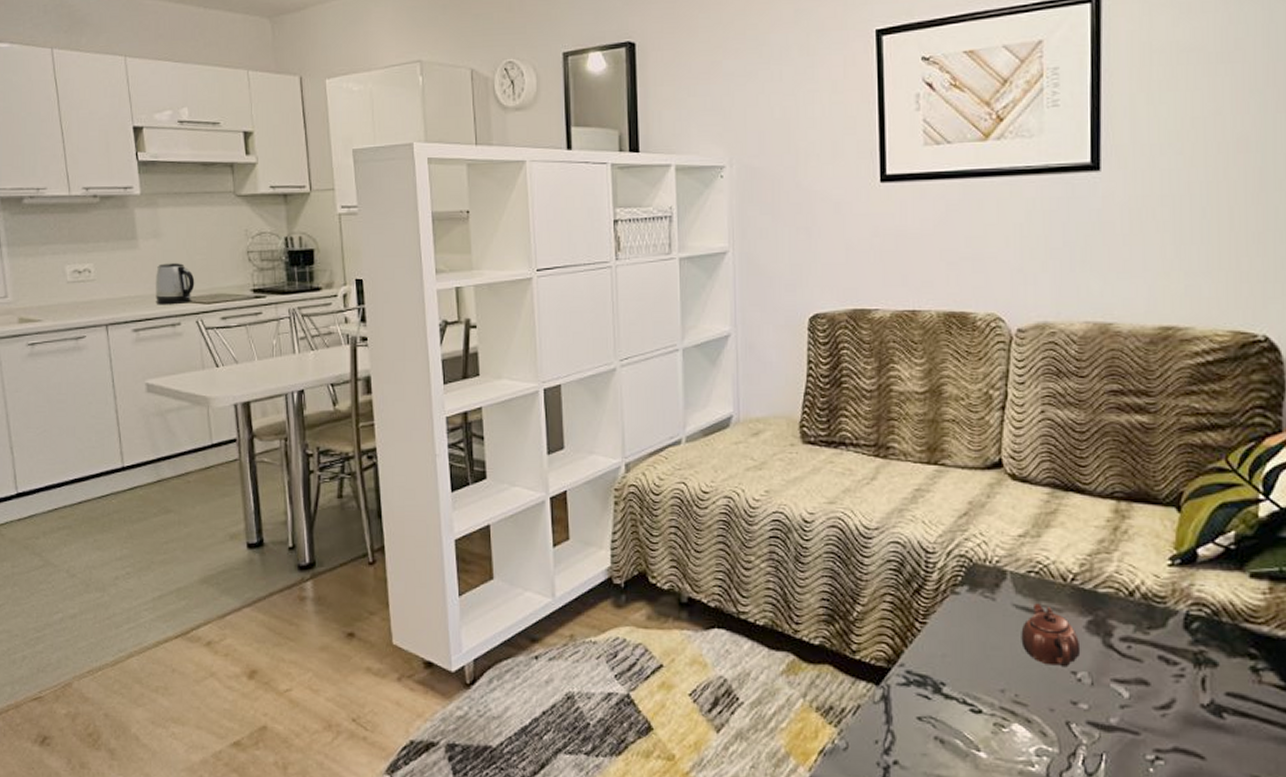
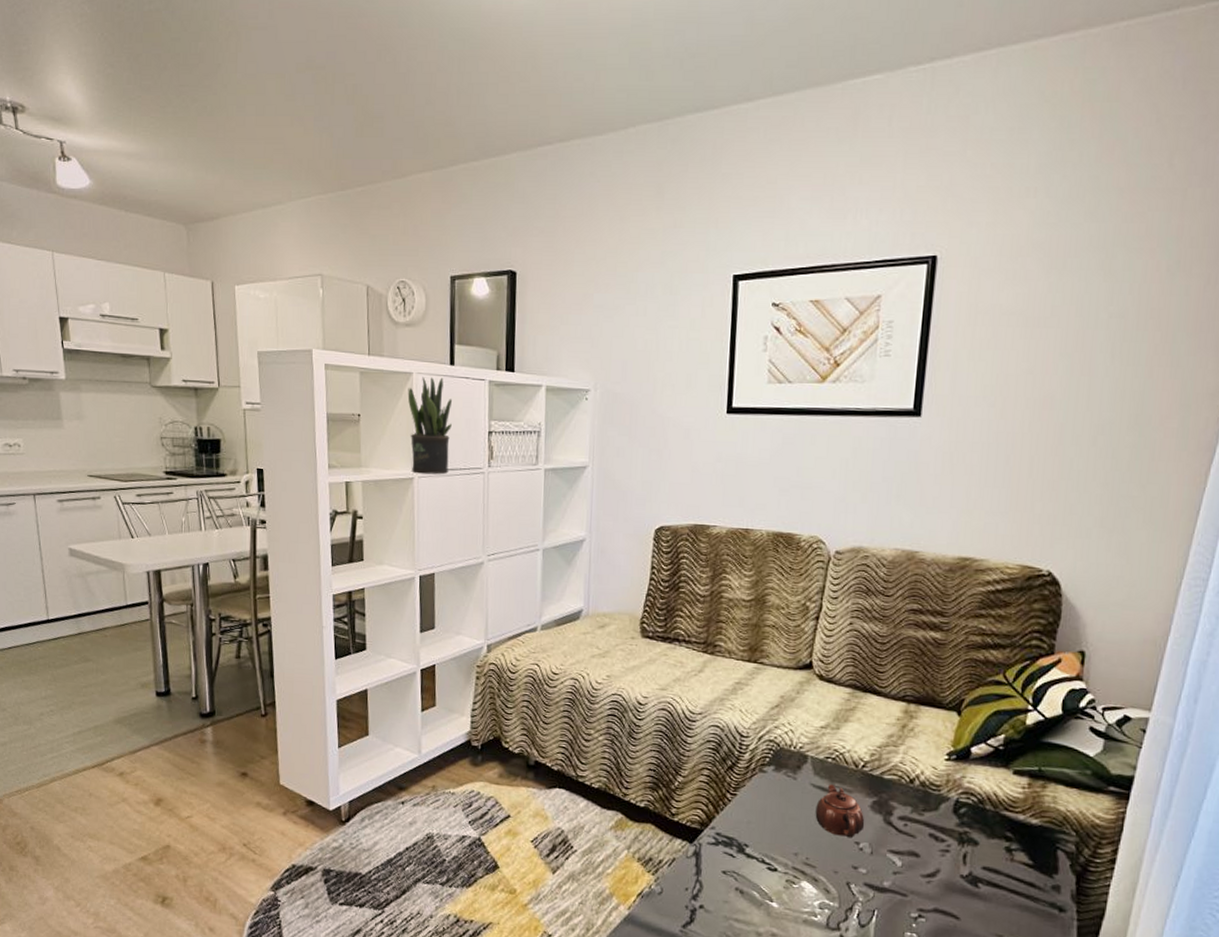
kettle: present [156,262,195,305] -> none [78,442,114,481]
potted plant: none [521,164,572,273] -> present [407,377,453,475]

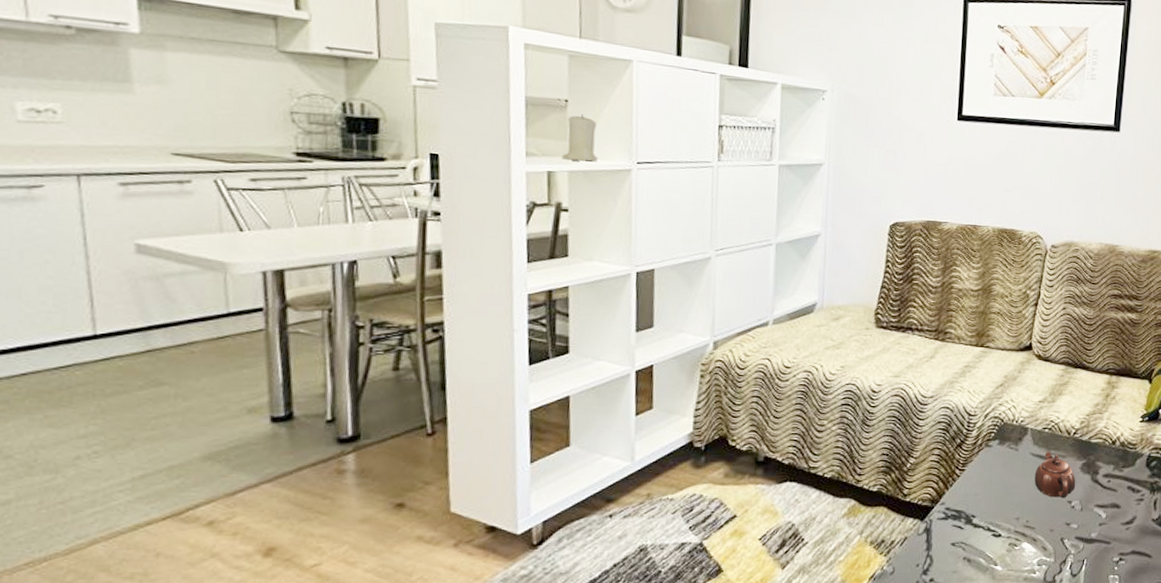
candle: none [356,427,386,472] -> present [561,114,598,162]
potted plant: present [407,377,453,475] -> none [626,65,679,168]

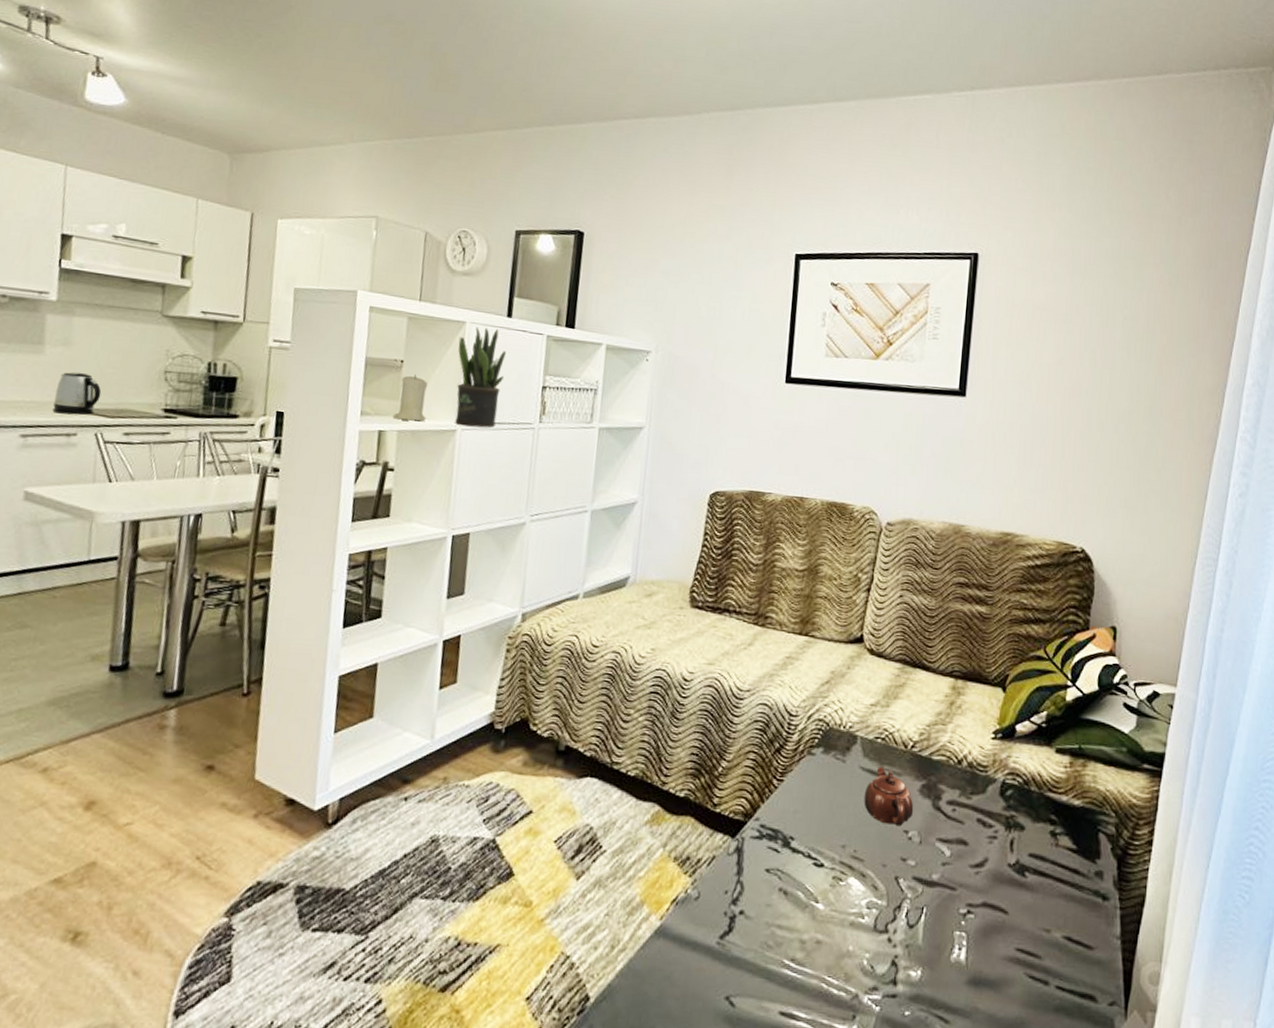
kettle: none [156,113,215,161] -> present [52,371,102,416]
potted plant: none [626,65,679,168] -> present [455,327,507,429]

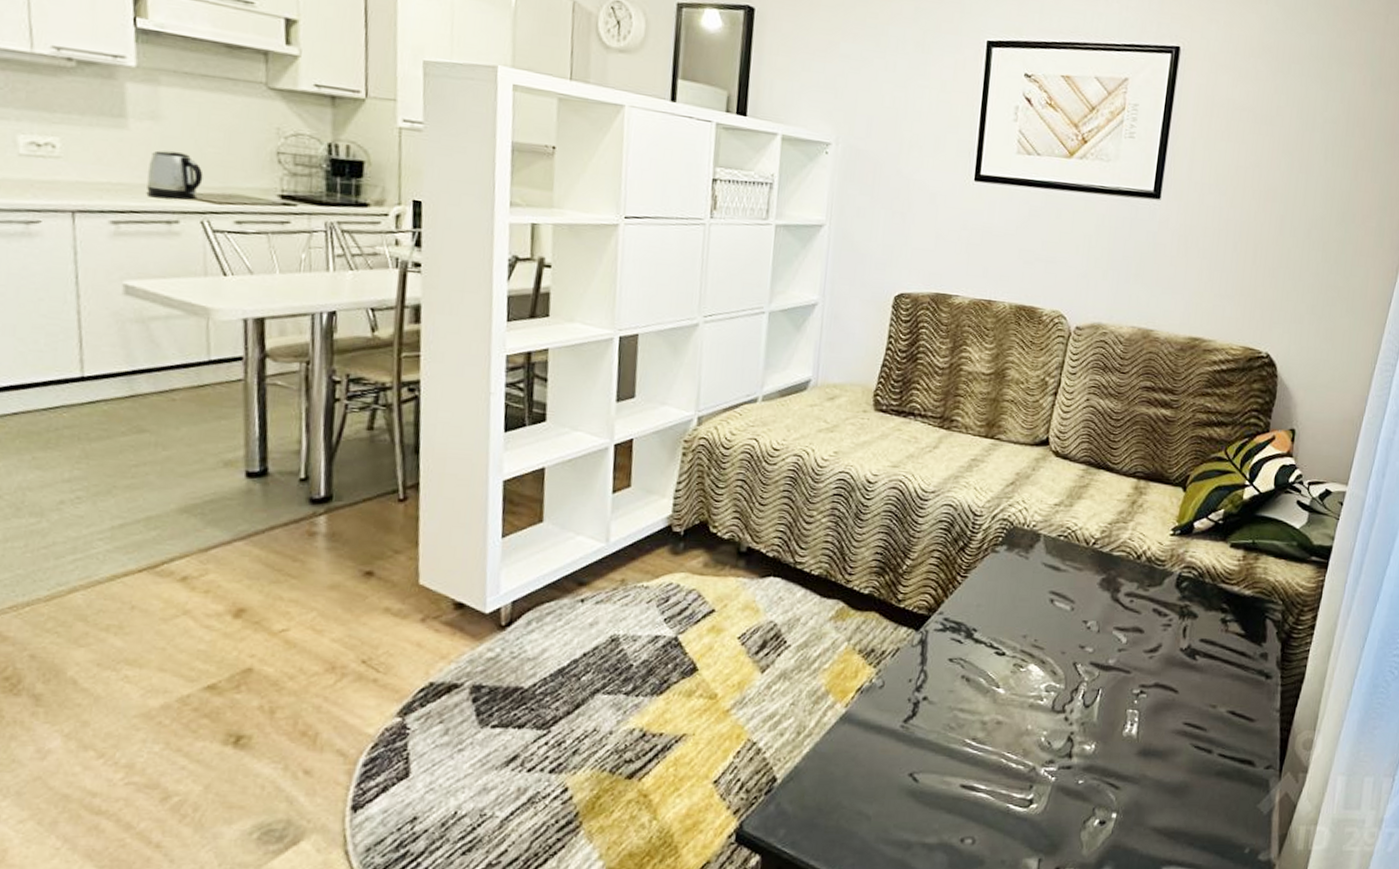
candle: present [392,374,428,422] -> none [546,162,585,215]
potted plant: present [455,327,507,429] -> none [616,111,672,224]
teapot: present [864,767,914,827] -> none [1045,562,1094,617]

